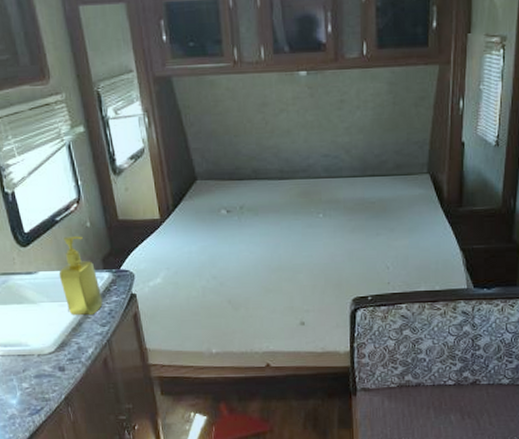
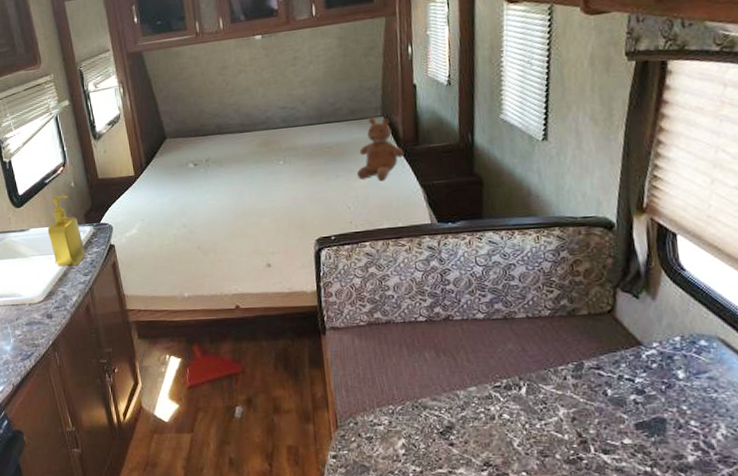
teddy bear: none [399,174,447,241] -> present [357,117,405,180]

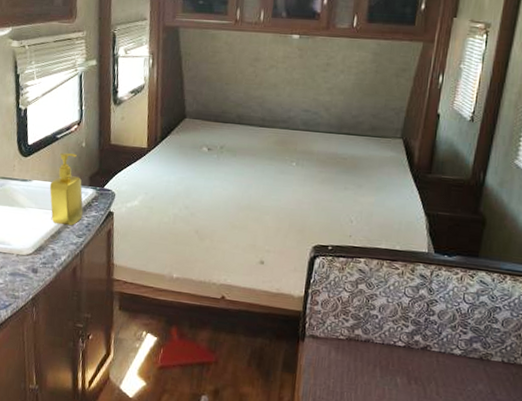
teddy bear: present [357,117,405,180] -> none [366,137,416,201]

